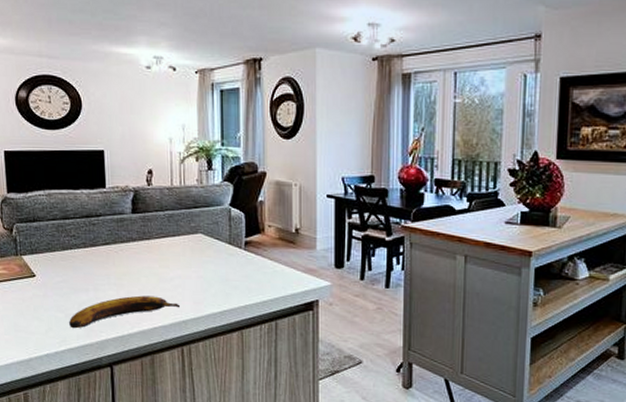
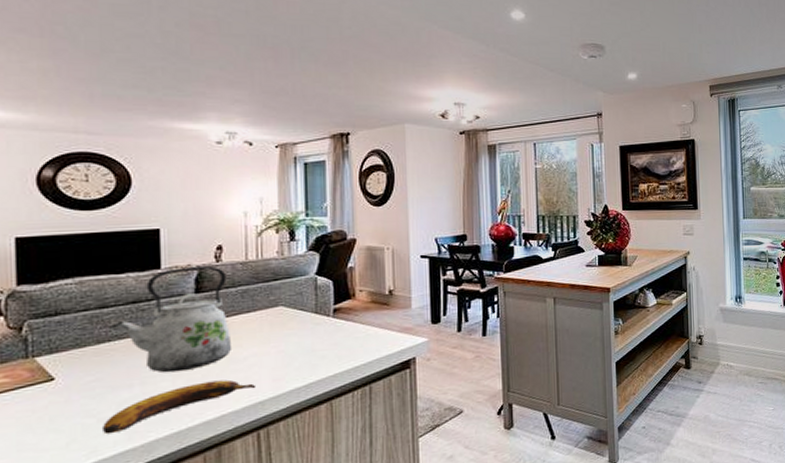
kettle: none [72,188,162,284] -> present [111,266,233,373]

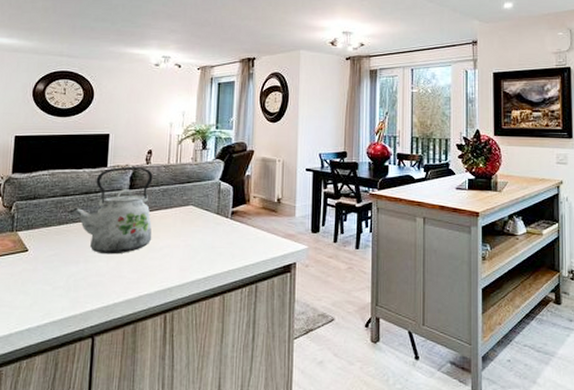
banana: present [103,379,257,435] -> none [55,265,167,301]

